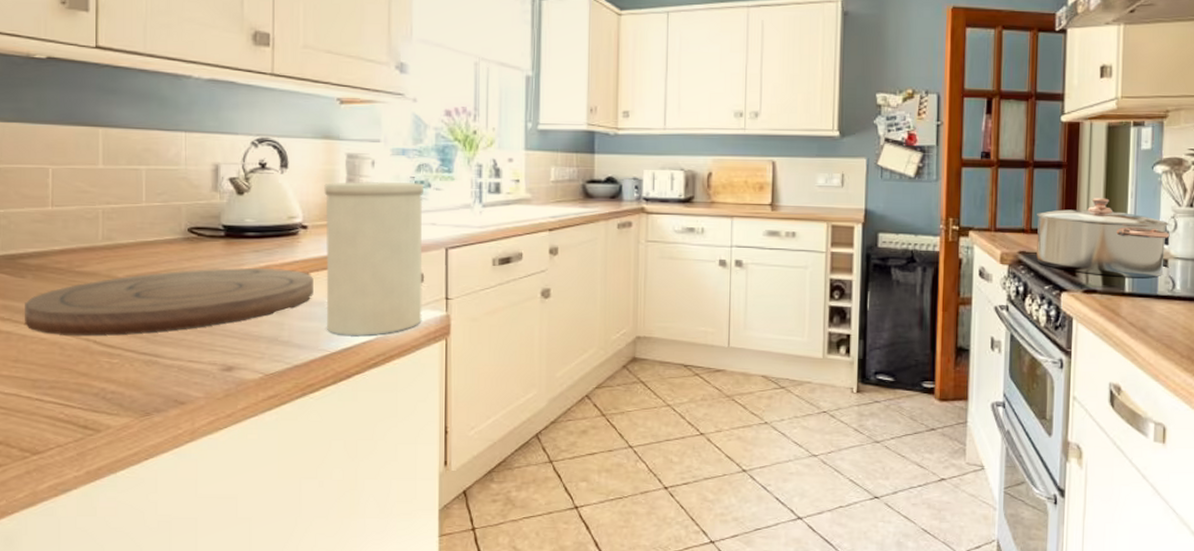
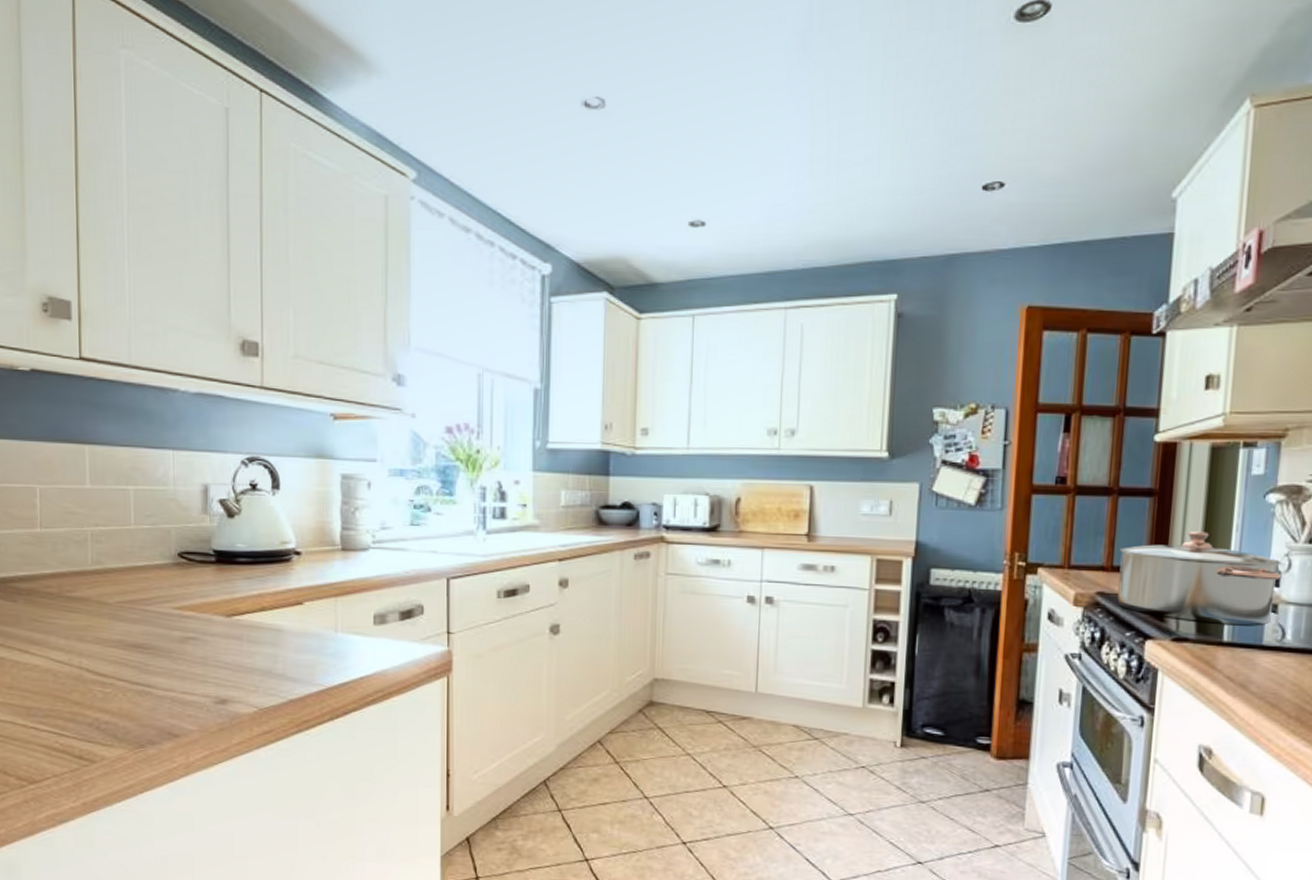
cutting board: present [25,267,314,336] -> none [17,595,308,664]
canister: present [324,181,425,335] -> none [318,504,424,670]

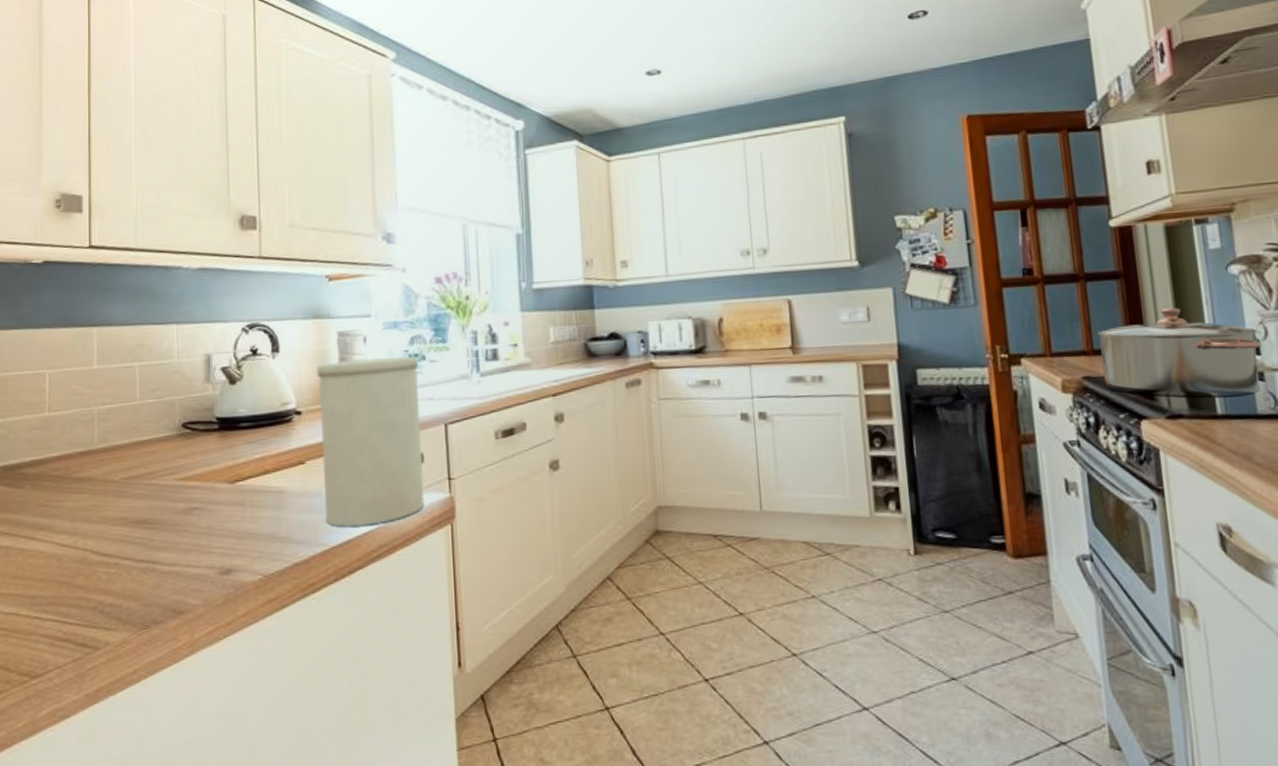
canister: none [318,504,424,670] -> present [316,355,425,527]

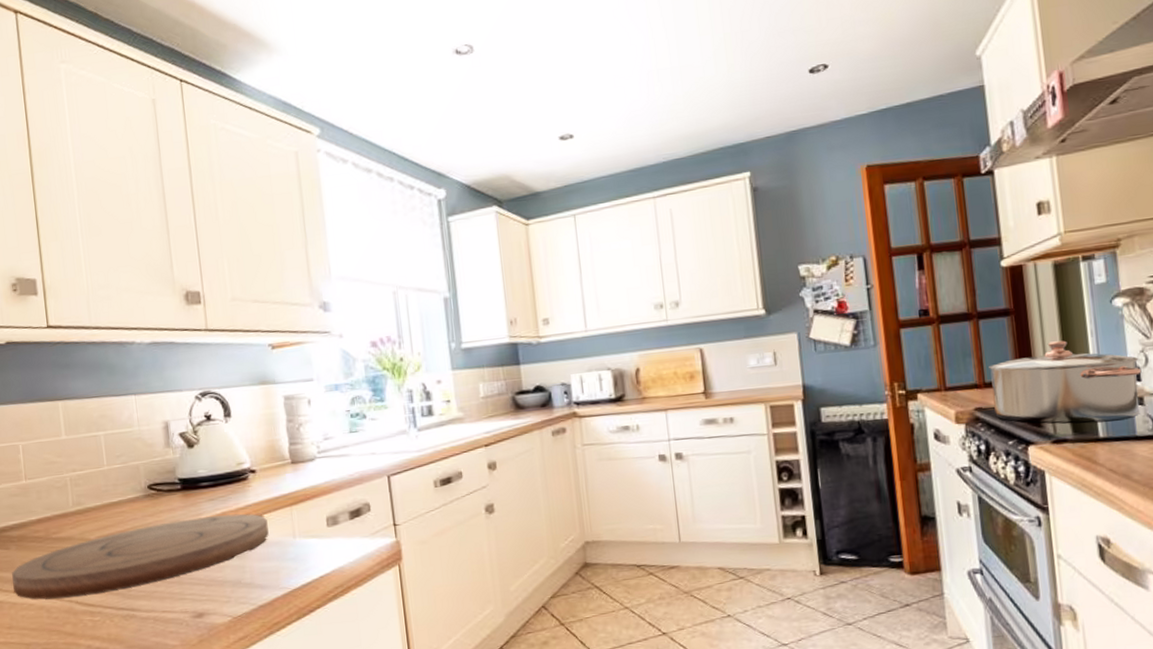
cutting board: none [23,458,311,547] -> present [12,513,269,599]
canister: present [316,355,425,527] -> none [266,414,374,572]

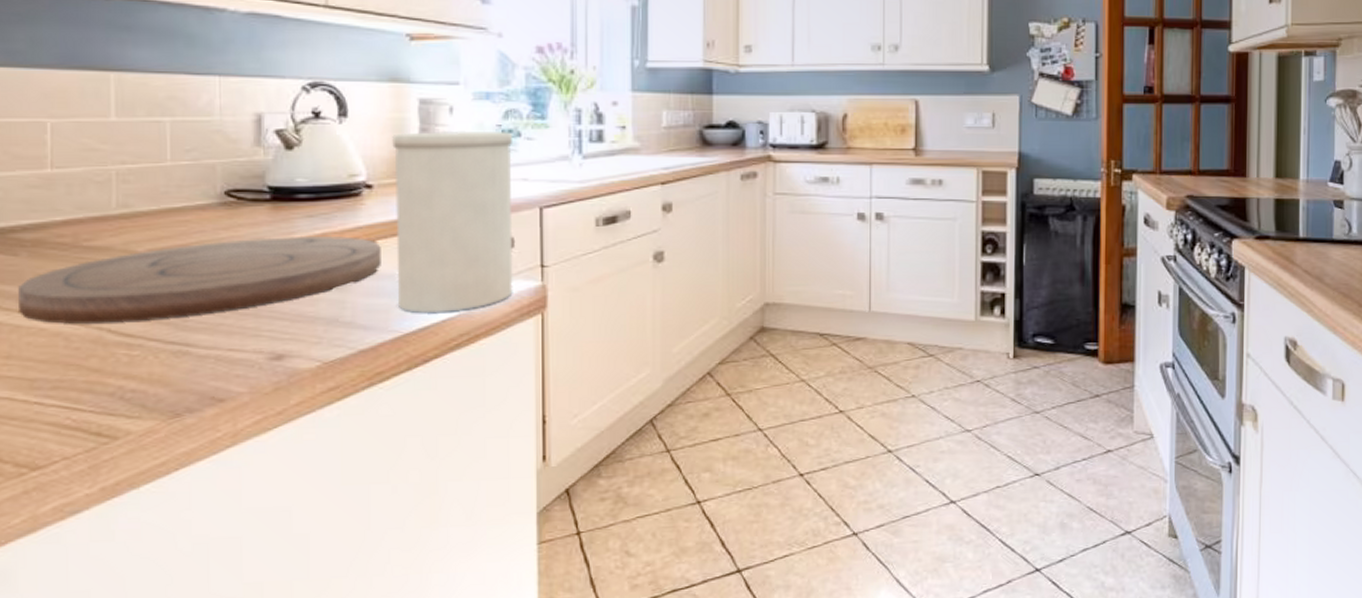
canister: none [266,414,374,572] -> present [392,130,513,313]
cooking pot: present [989,340,1142,424] -> none [1204,135,1345,222]

